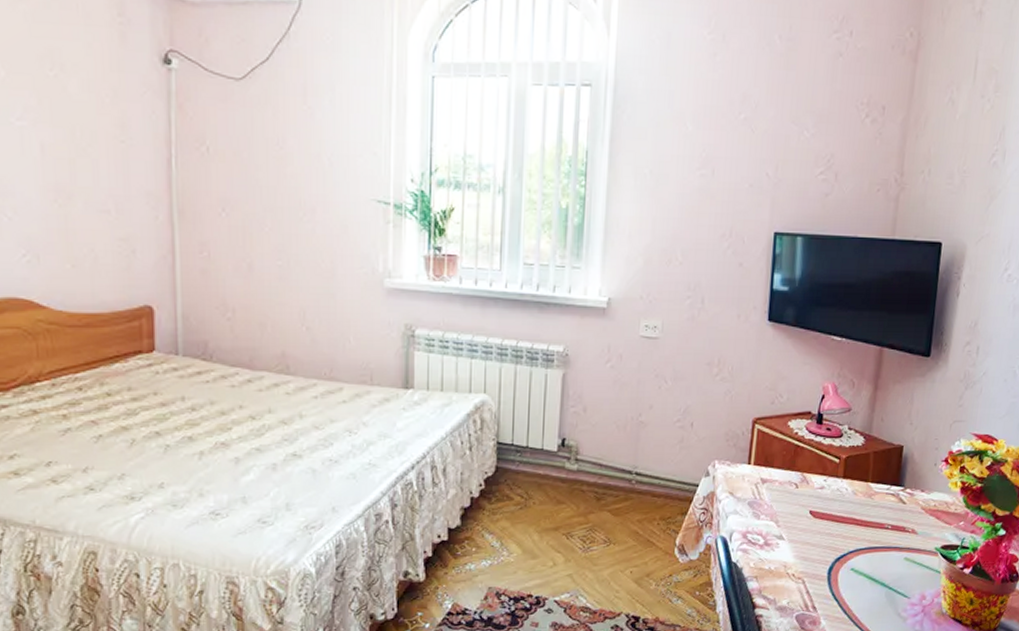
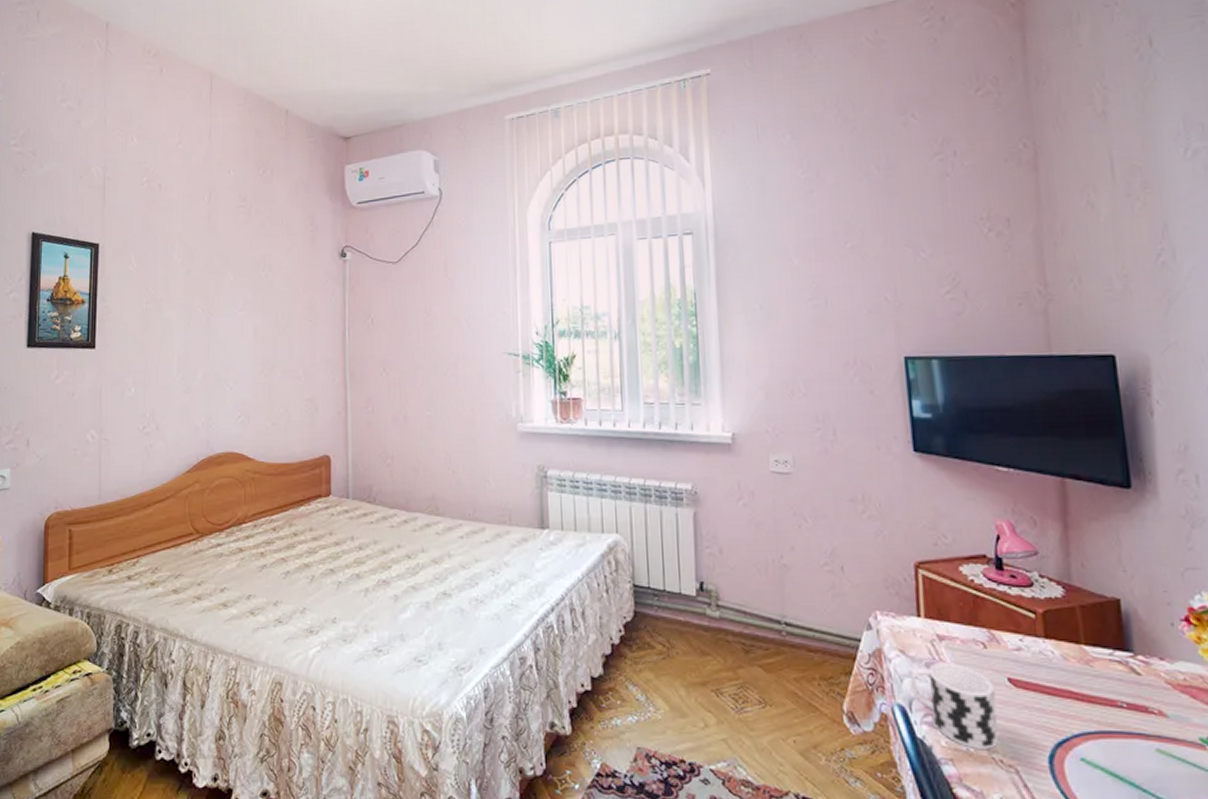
cup: none [733,500,798,567] -> present [909,662,998,749]

